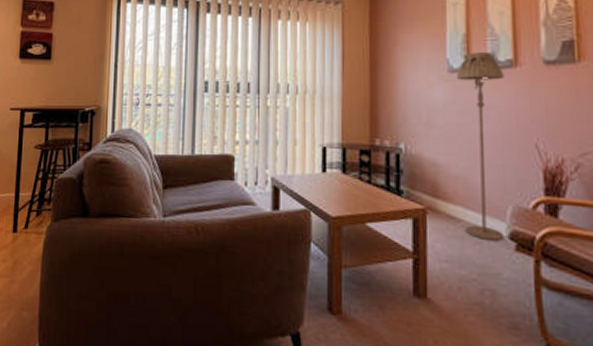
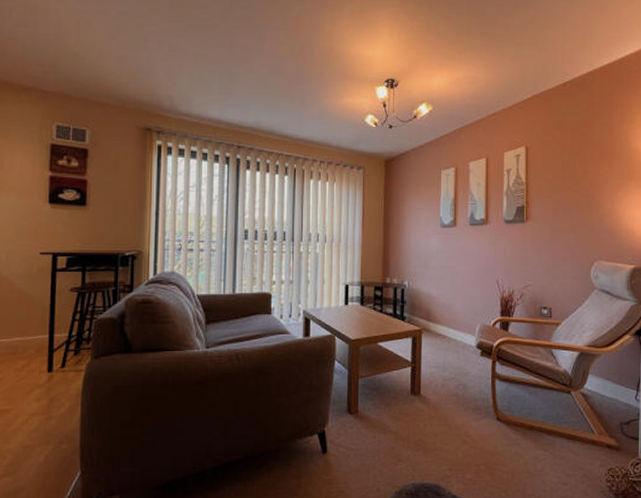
floor lamp: present [456,52,504,241] -> none [446,213,479,349]

